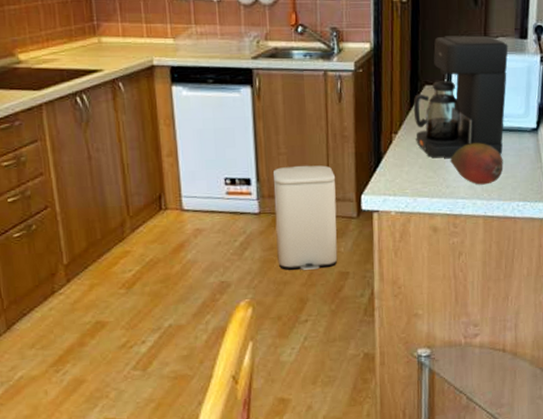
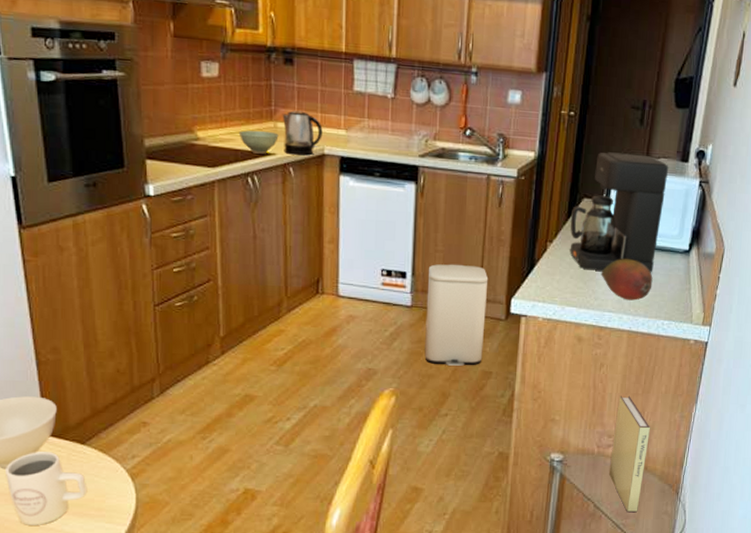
bowl: none [62,47,104,72] -> present [238,130,279,154]
kettle: none [105,23,150,69] -> present [282,110,323,156]
book: none [478,282,516,400] -> present [609,395,650,512]

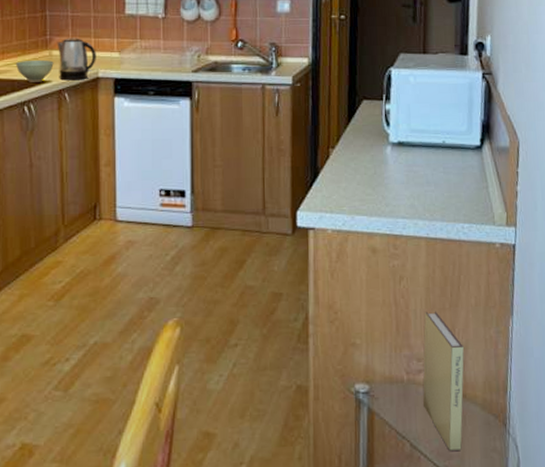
pedal bin: present [424,264,489,367] -> none [207,178,271,290]
coffee maker: present [569,152,669,273] -> none [351,51,449,175]
fruit: present [601,259,653,301] -> none [389,160,446,204]

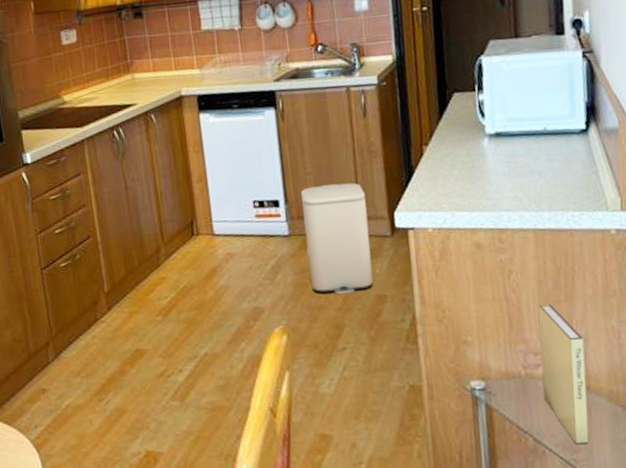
bowl: present [15,59,54,82] -> none [100,84,138,107]
kettle: present [57,38,96,80] -> none [138,58,178,102]
pedal bin: none [207,178,271,290] -> present [300,183,374,295]

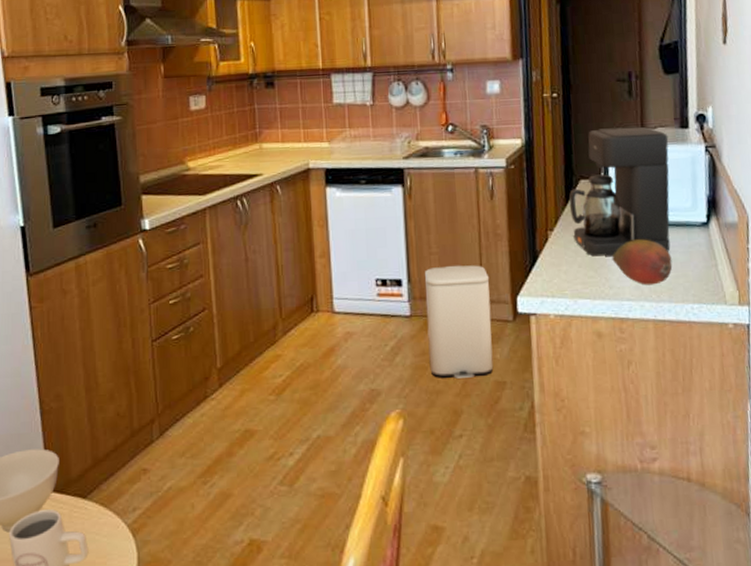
coffee maker: none [442,35,549,169] -> present [568,126,671,257]
fruit: none [489,149,552,195] -> present [612,239,673,285]
book: present [538,303,590,444] -> none [656,396,703,542]

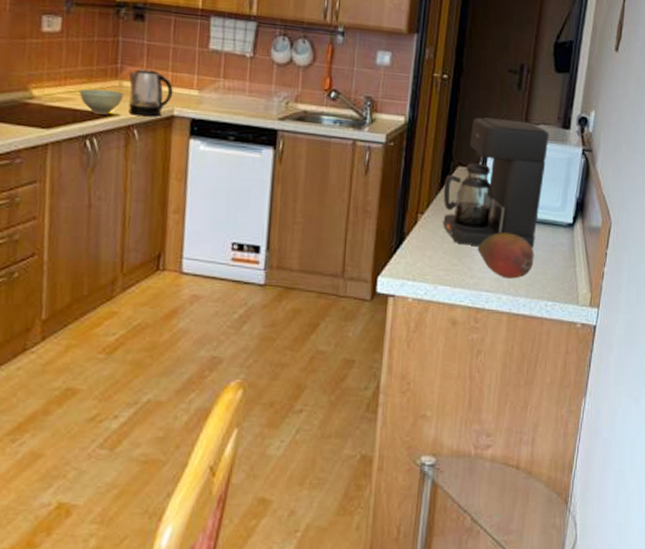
bowl: none [226,153,265,176] -> present [78,89,124,115]
kettle: none [266,129,306,173] -> present [128,68,173,117]
pedal bin: present [424,265,494,380] -> none [278,237,353,355]

